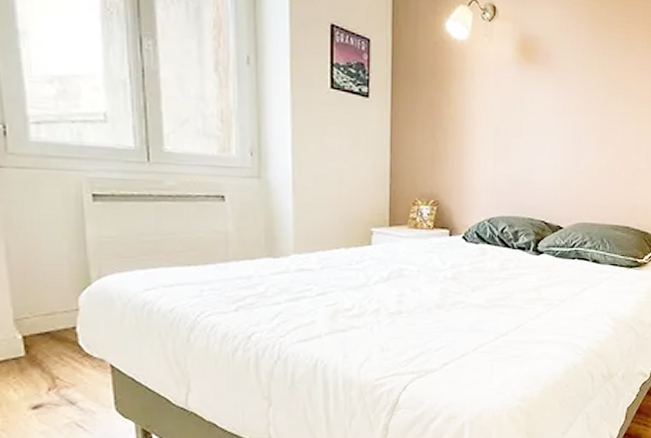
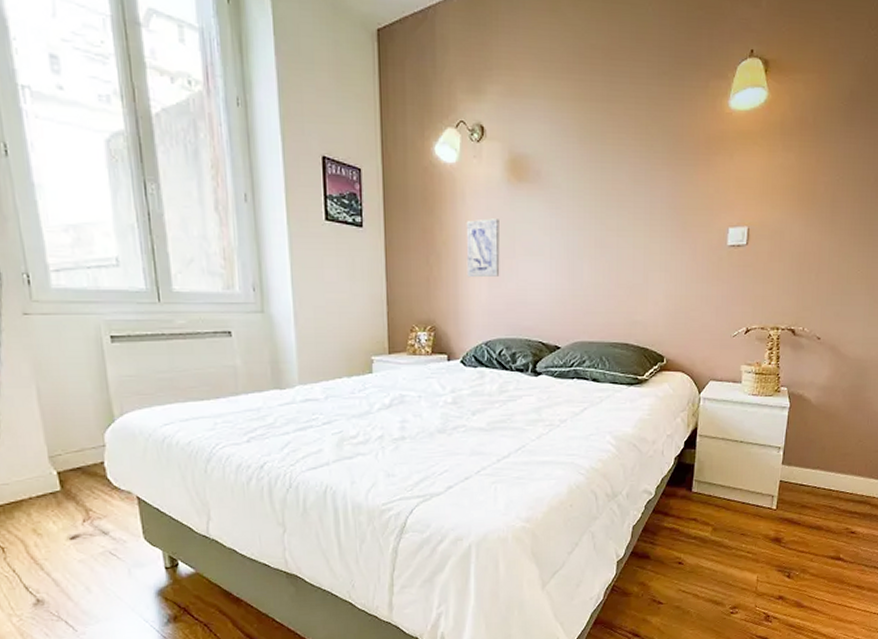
wall art: none [472,97,507,155] -> present [466,218,500,278]

